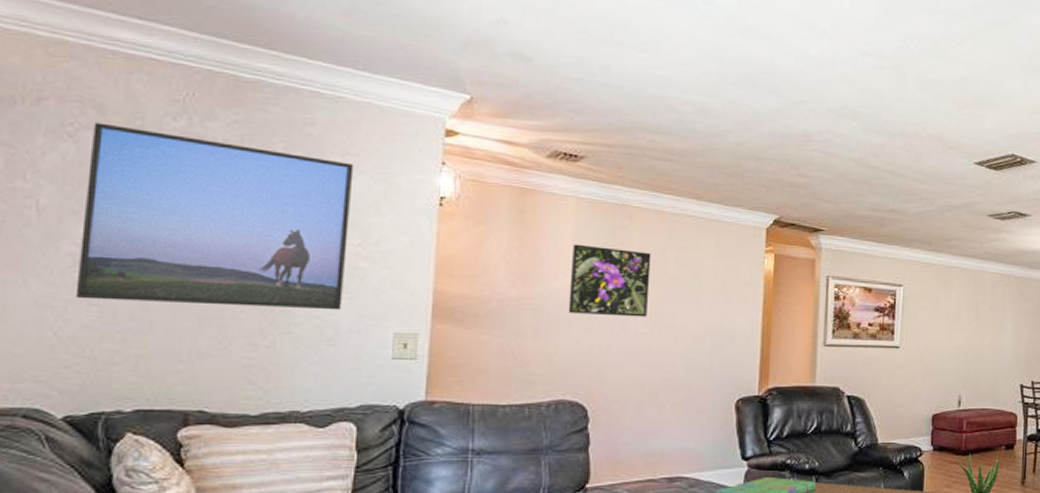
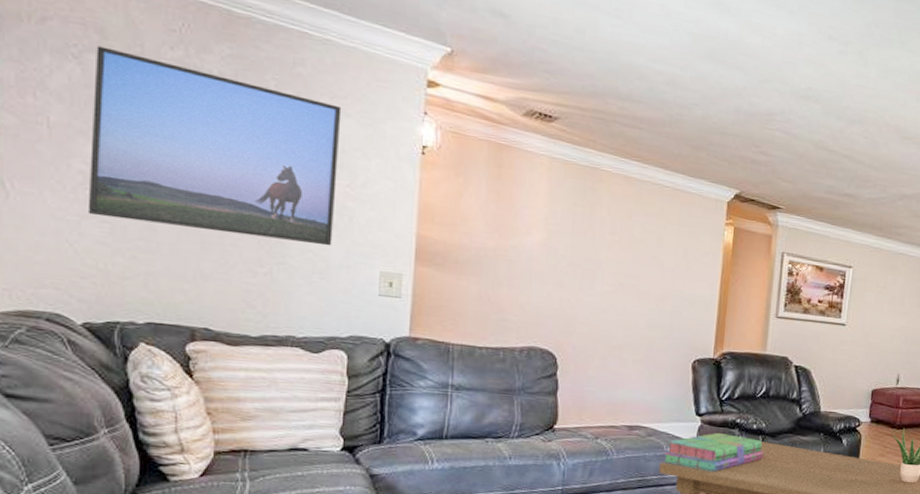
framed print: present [568,244,651,317] -> none [540,202,619,277]

